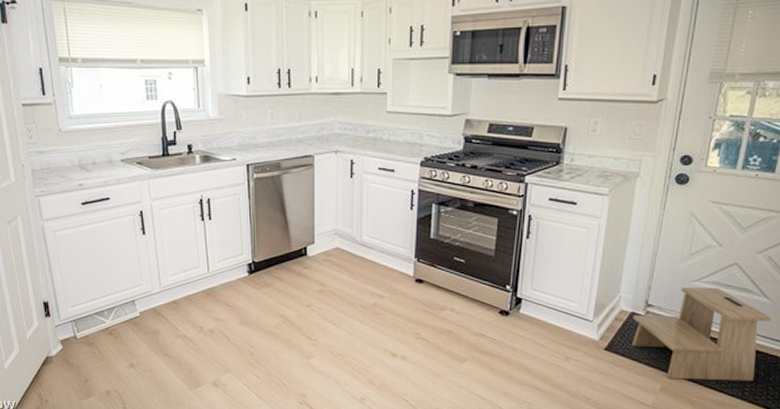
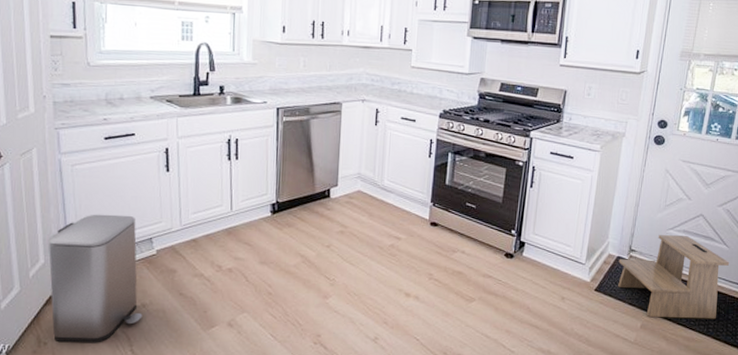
pedal bin: none [41,278,132,401] -> present [49,214,143,343]

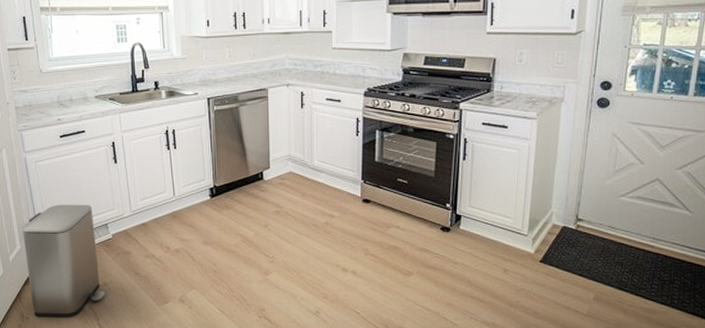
step stool: present [618,235,730,319] -> none [564,202,694,290]

